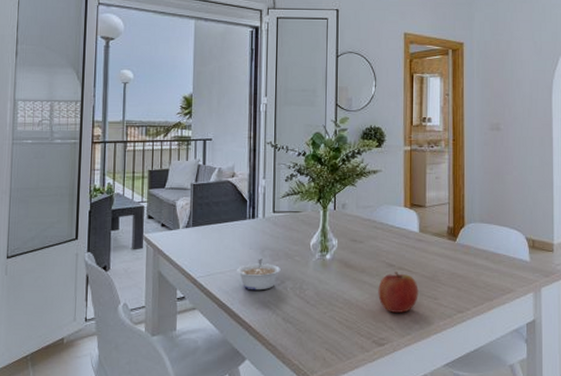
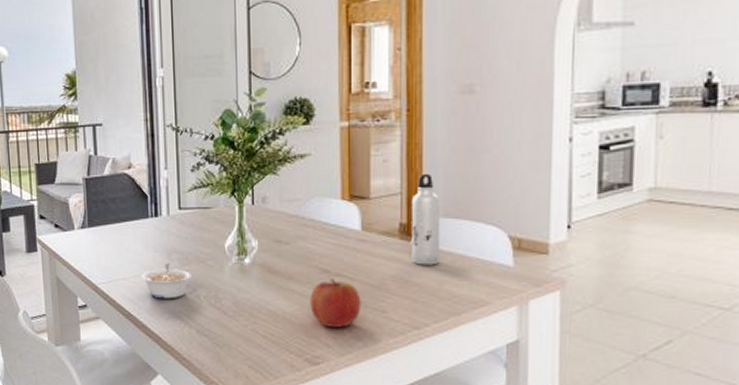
water bottle: none [457,188,478,261] -> present [412,173,441,265]

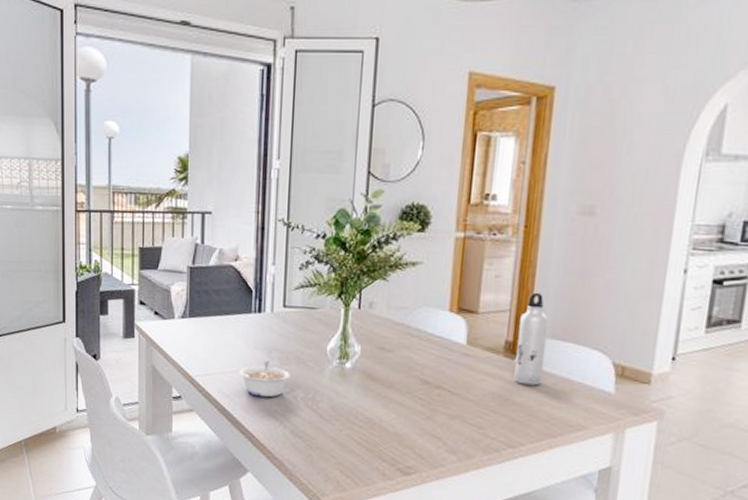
fruit: present [310,279,361,328] -> none [407,390,460,440]

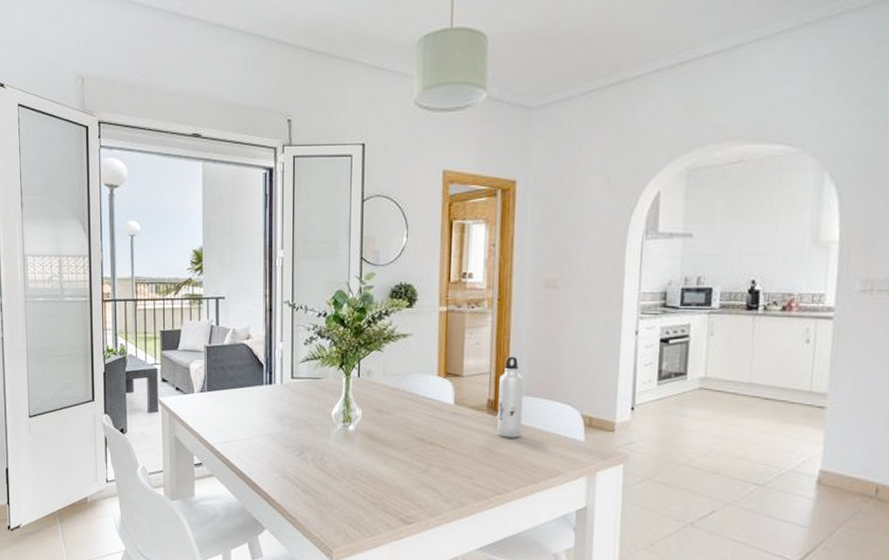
legume: present [239,360,291,398] -> none [254,427,300,460]

